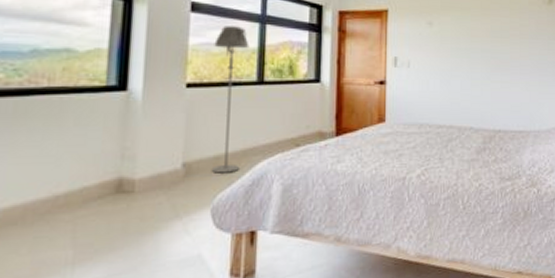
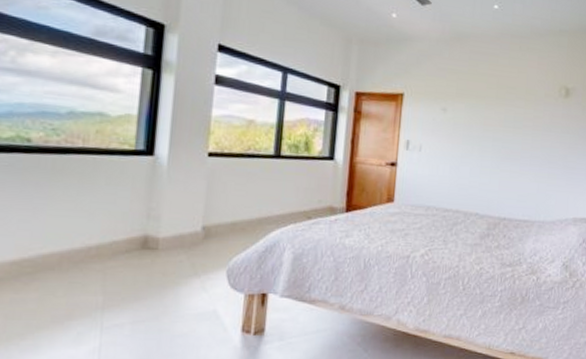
floor lamp: present [211,26,250,173] -> none [228,100,269,239]

